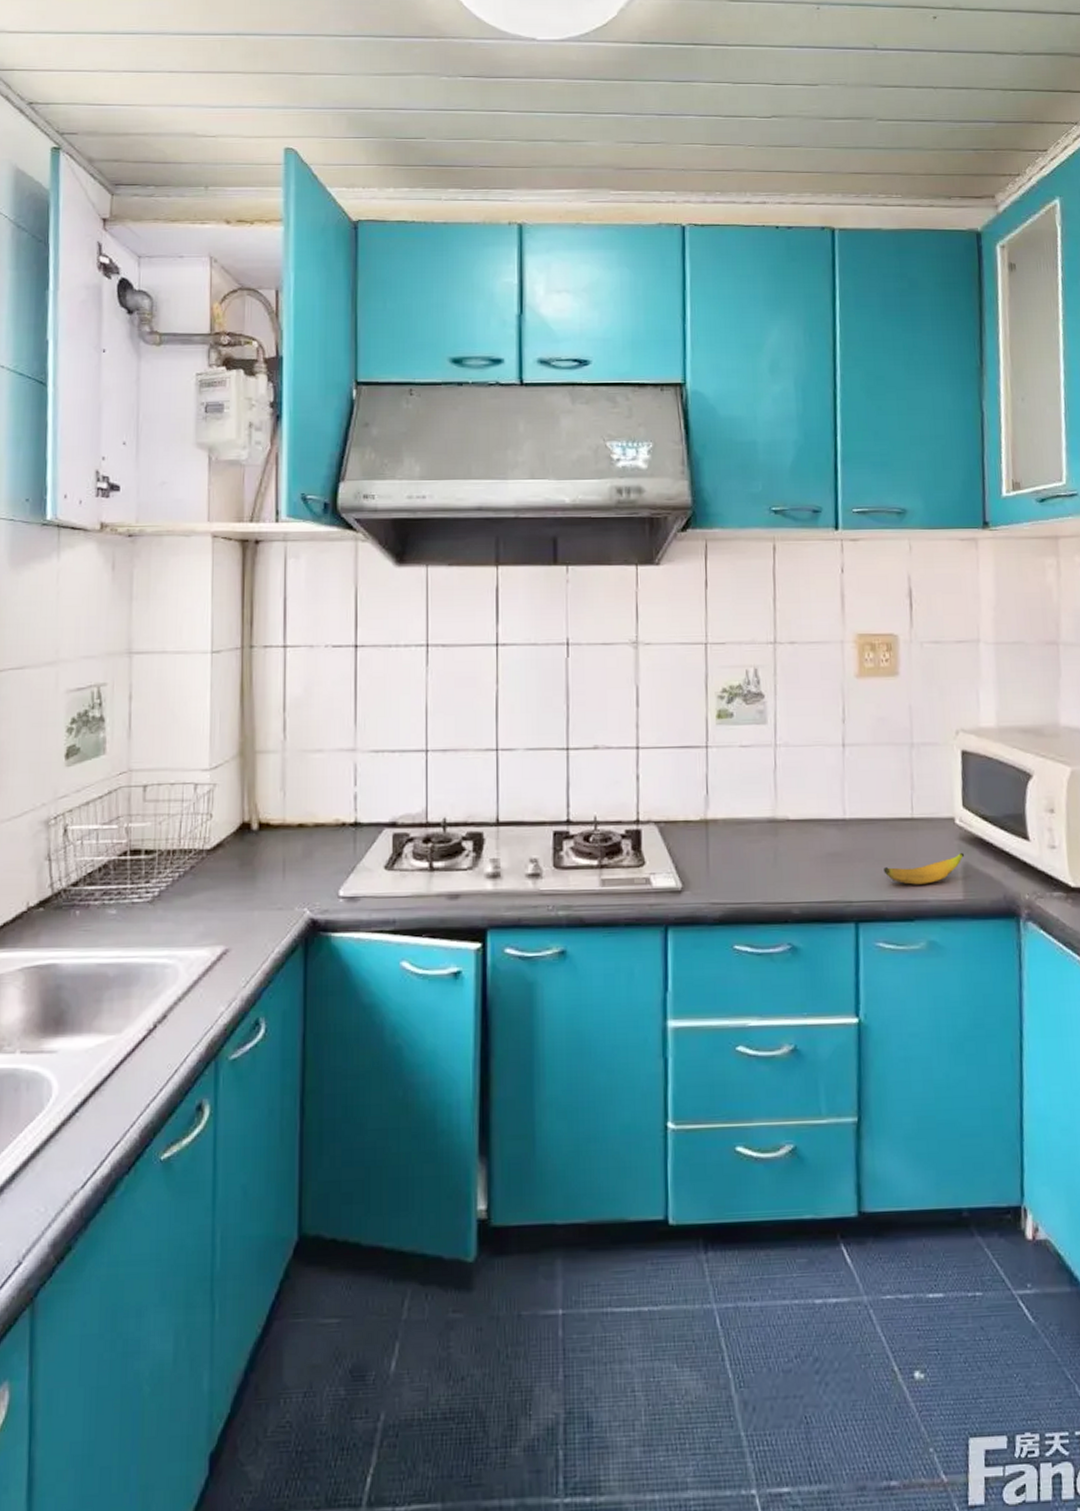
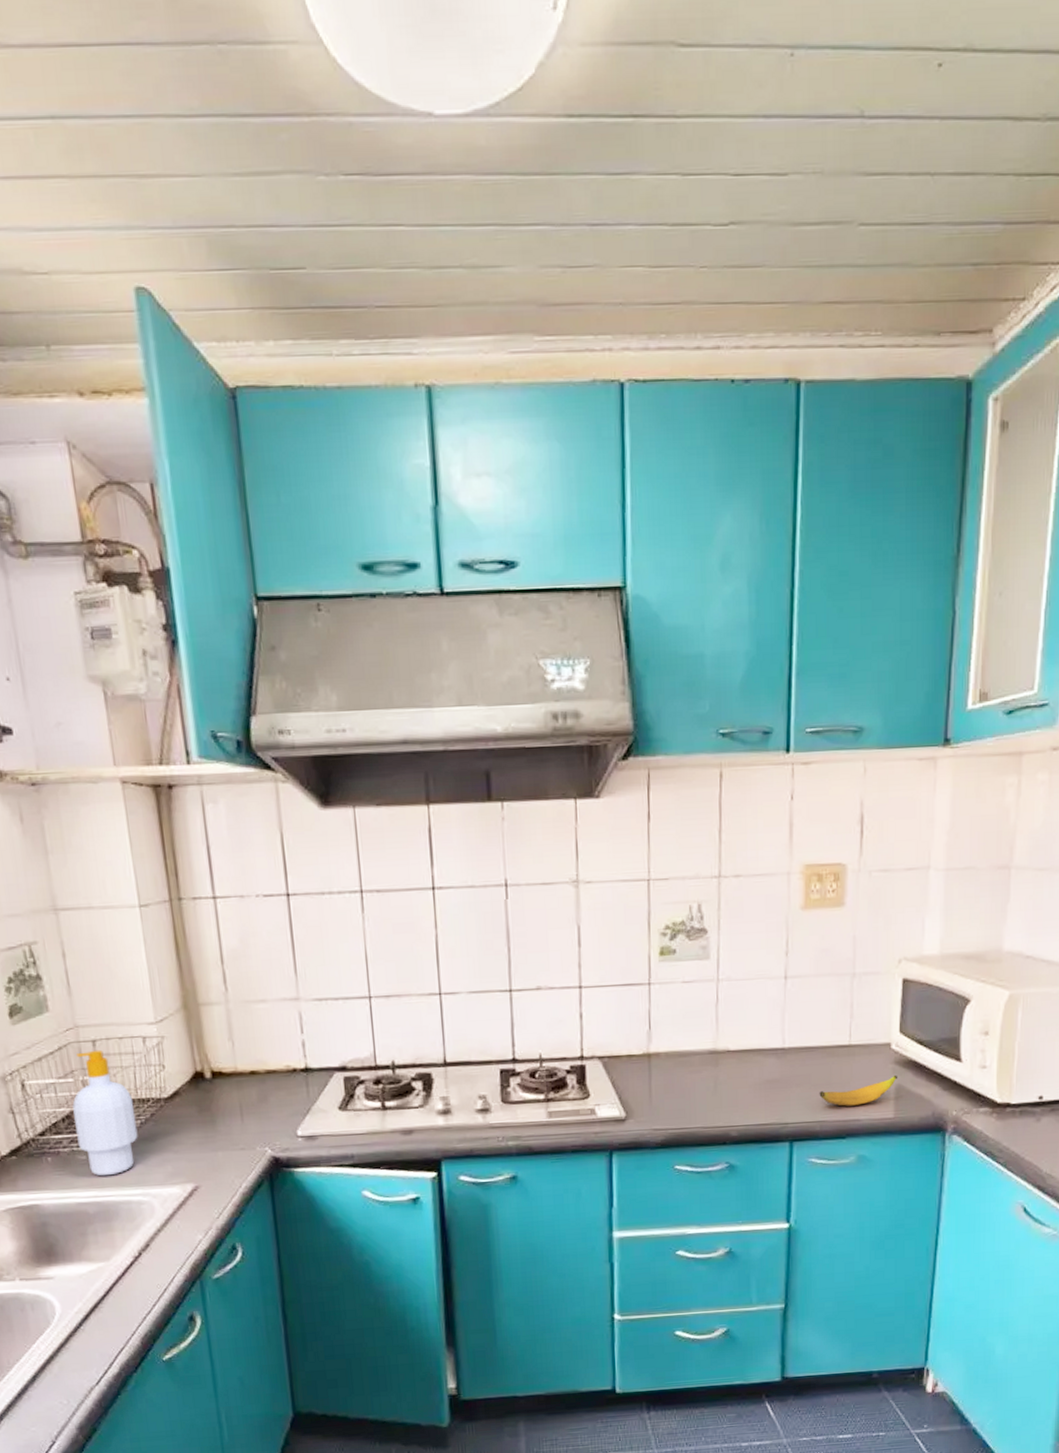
soap bottle: none [110,795,175,934] -> present [72,1049,138,1176]

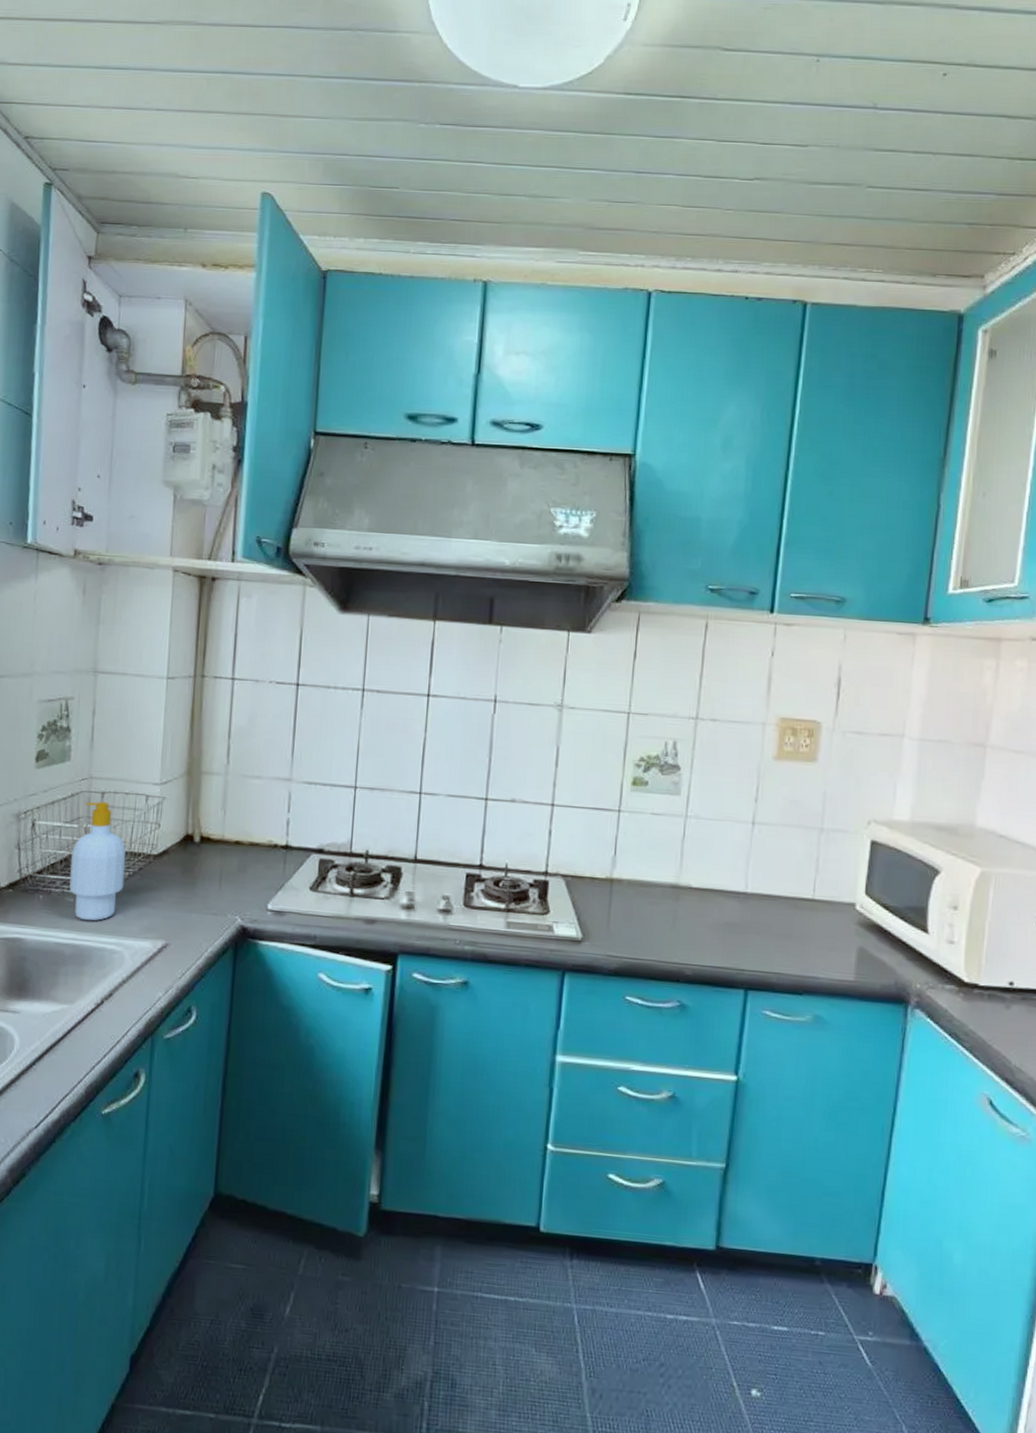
banana: present [819,1074,898,1106] -> none [778,936,861,963]

